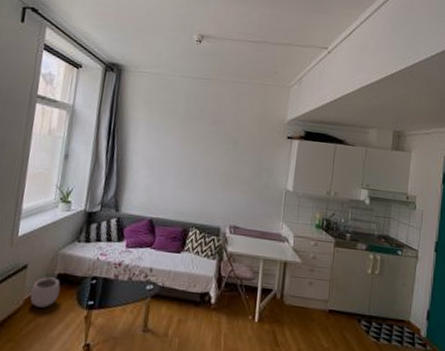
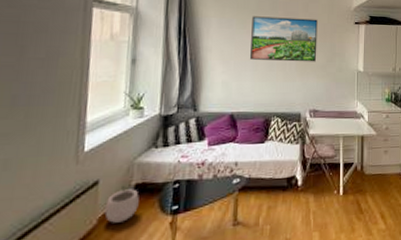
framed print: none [174,122,247,176] -> present [250,16,318,62]

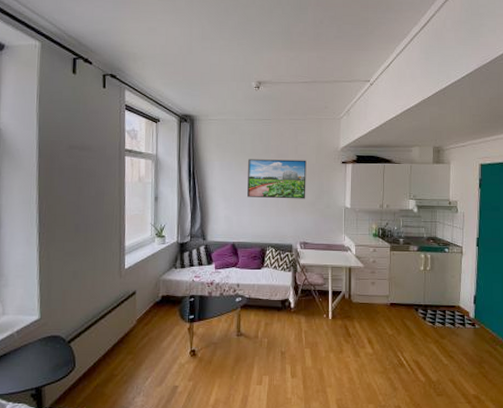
plant pot: present [104,185,139,223] -> none [141,296,165,324]

